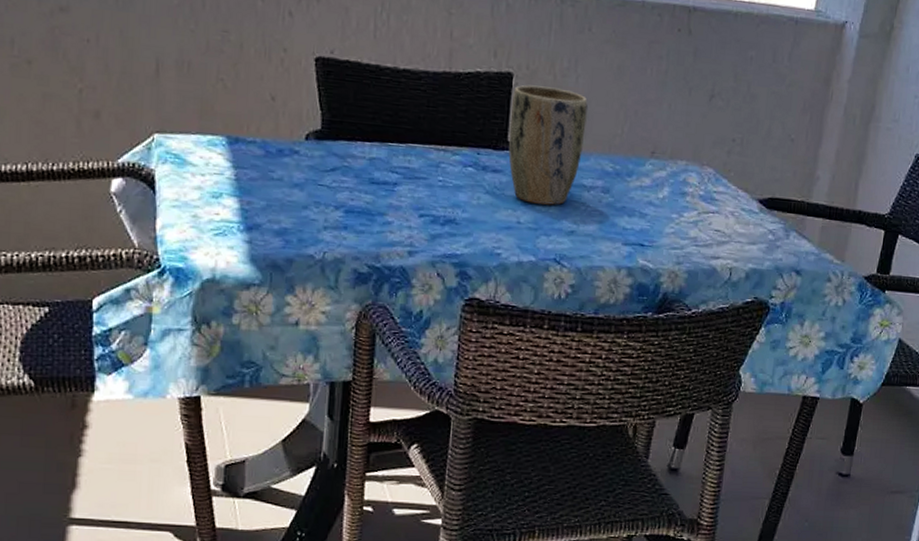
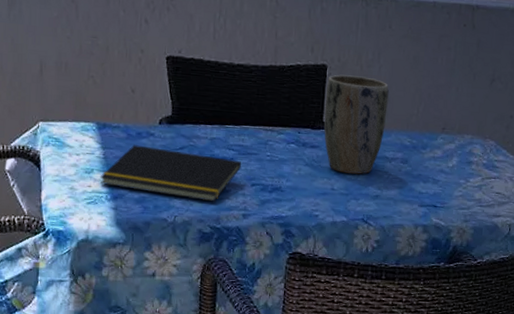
notepad: none [230,164,408,236] -> present [100,145,242,202]

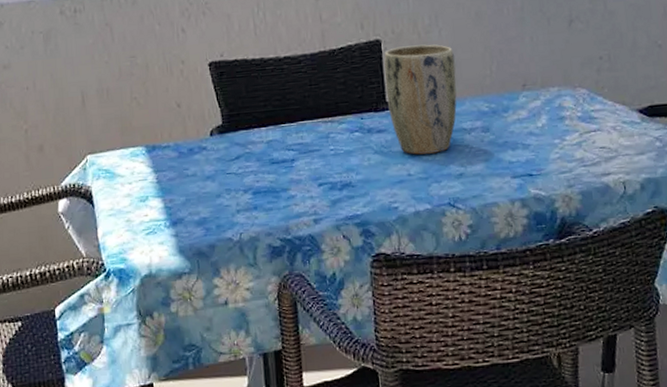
notepad: present [100,145,242,202] -> none [155,160,305,212]

